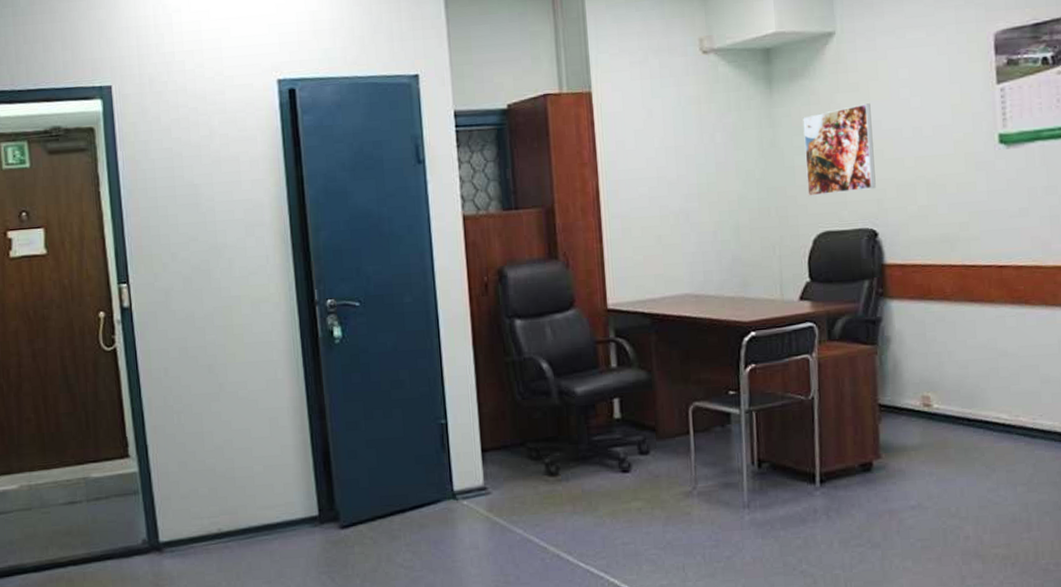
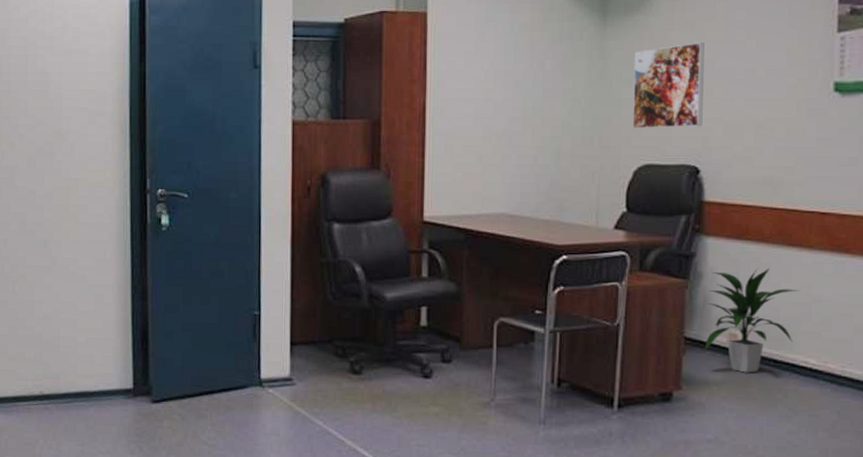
indoor plant: none [898,326,985,435] -> present [704,268,799,373]

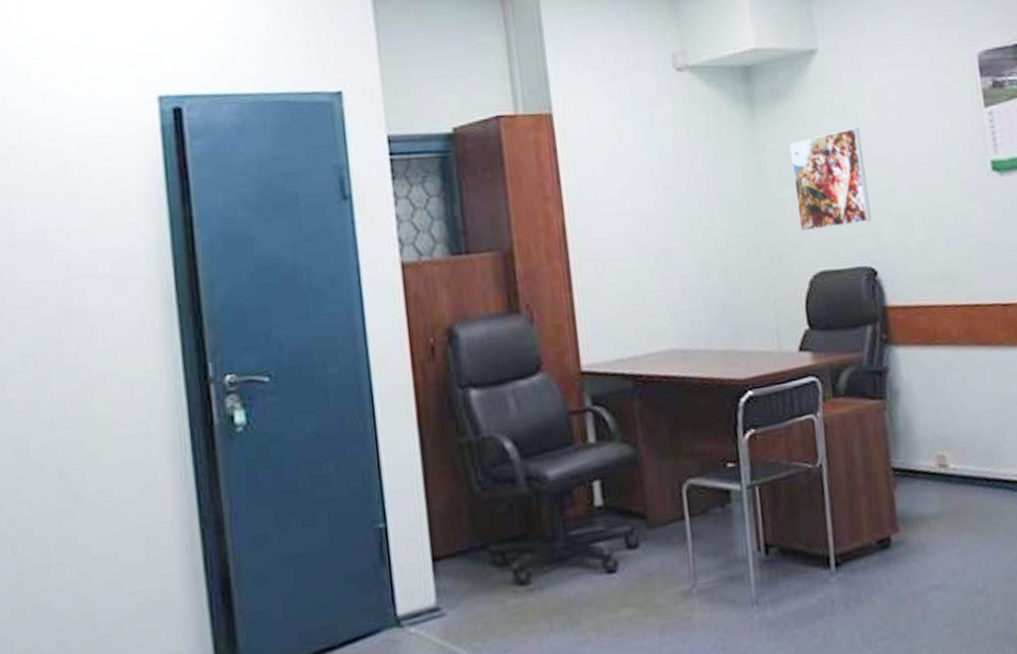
indoor plant: present [704,268,799,373] -> none [908,373,1000,499]

